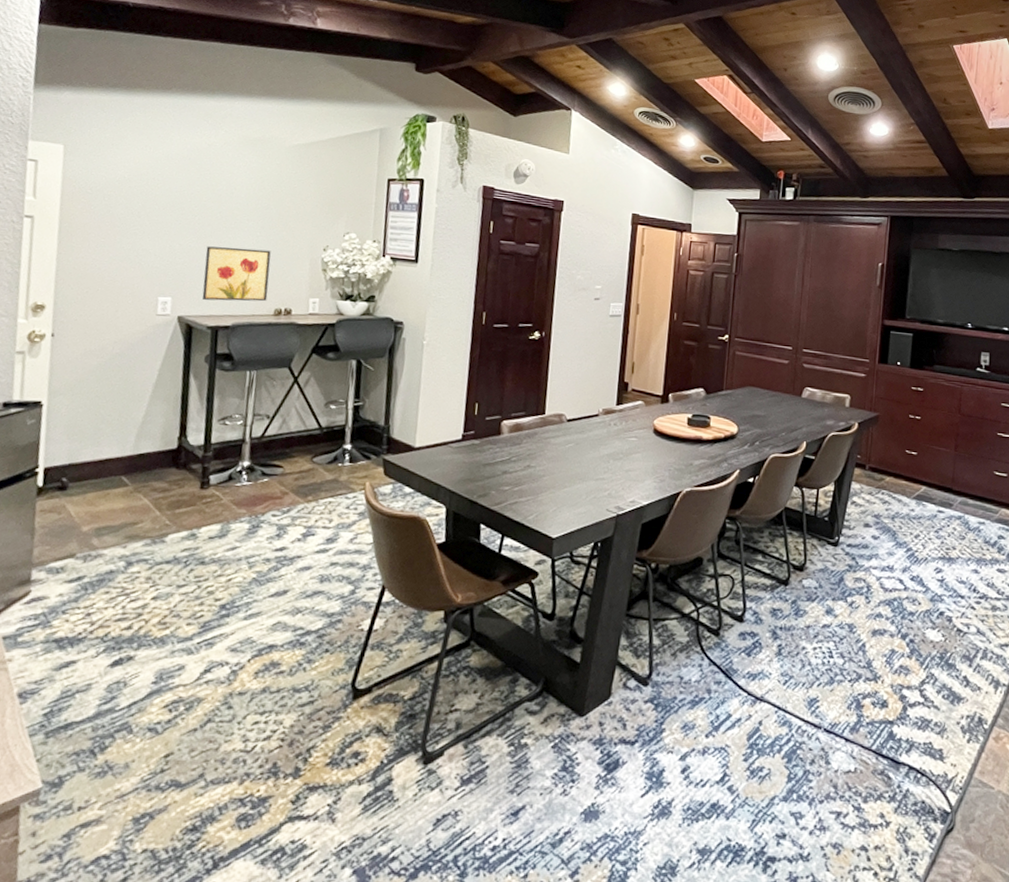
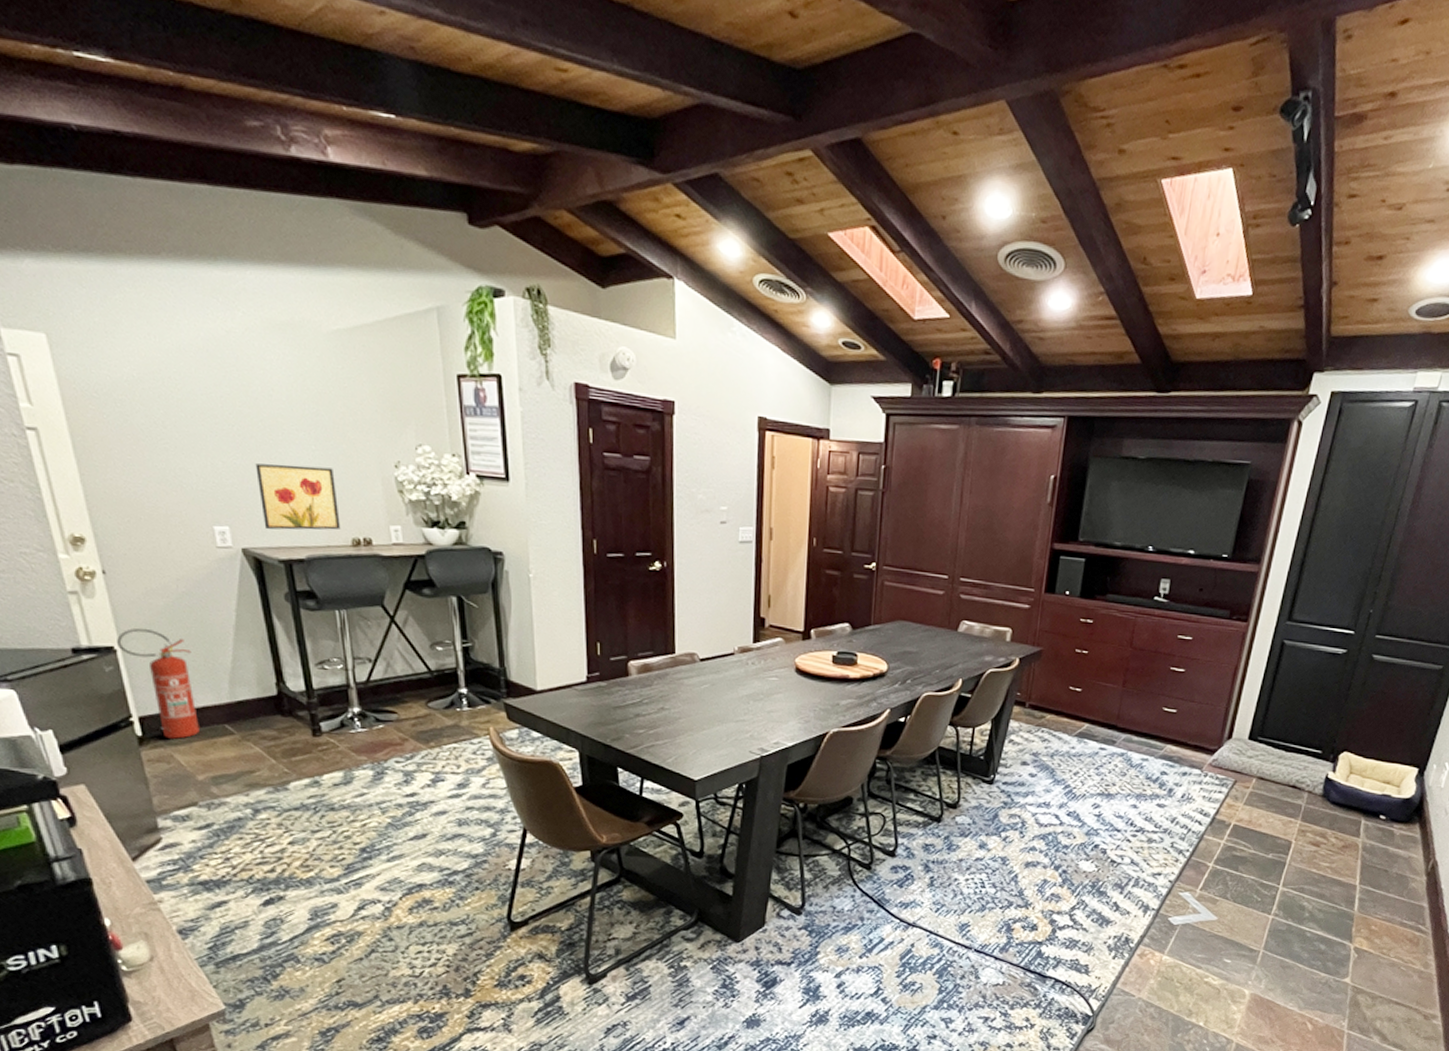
fire extinguisher: none [45,384,110,490] -> present [117,628,200,739]

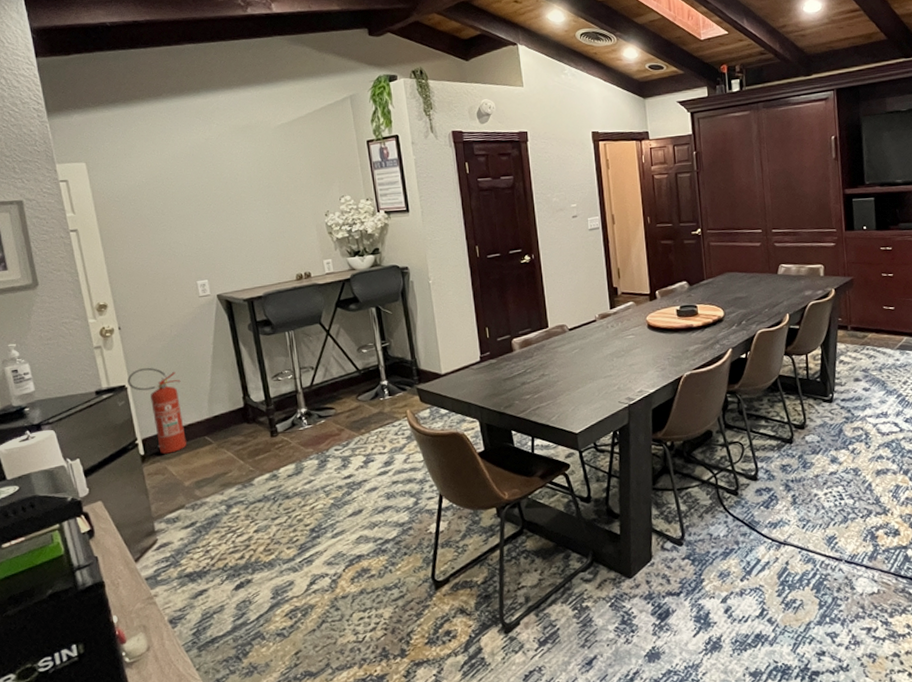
wall art: present [255,463,341,530] -> none [226,224,288,278]

